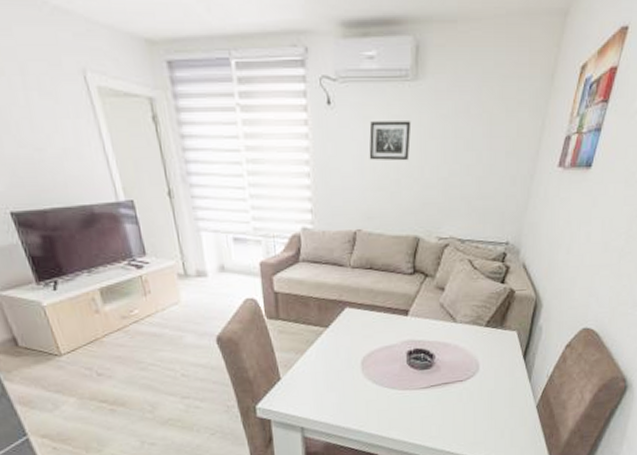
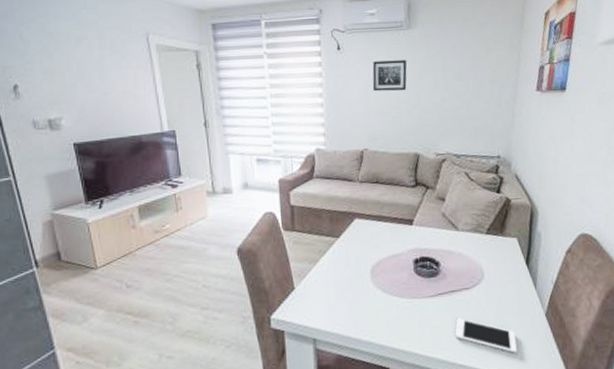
cell phone: none [445,408,504,442] -> present [455,317,517,353]

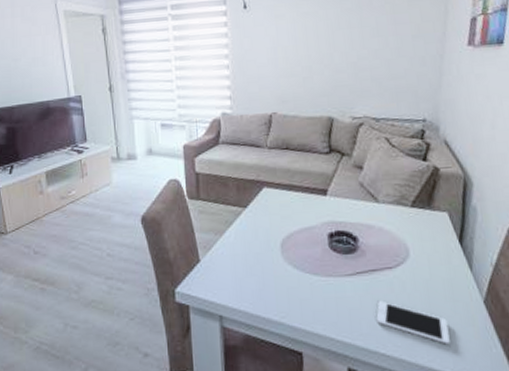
wall art: present [372,60,407,92] -> none [281,16,319,51]

